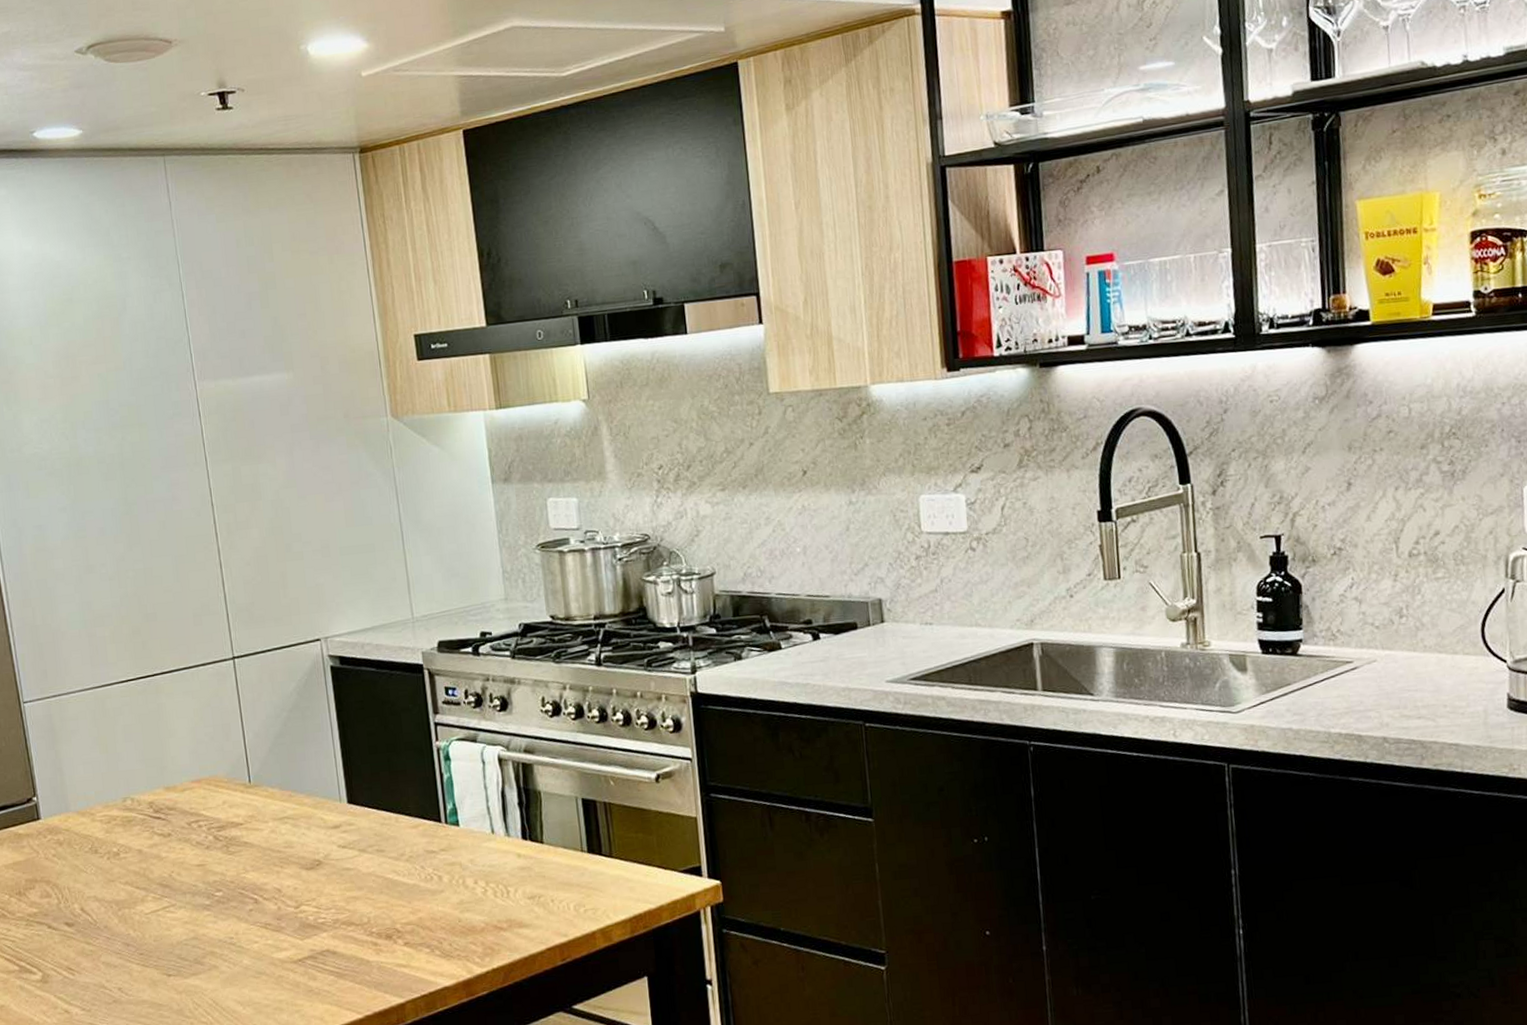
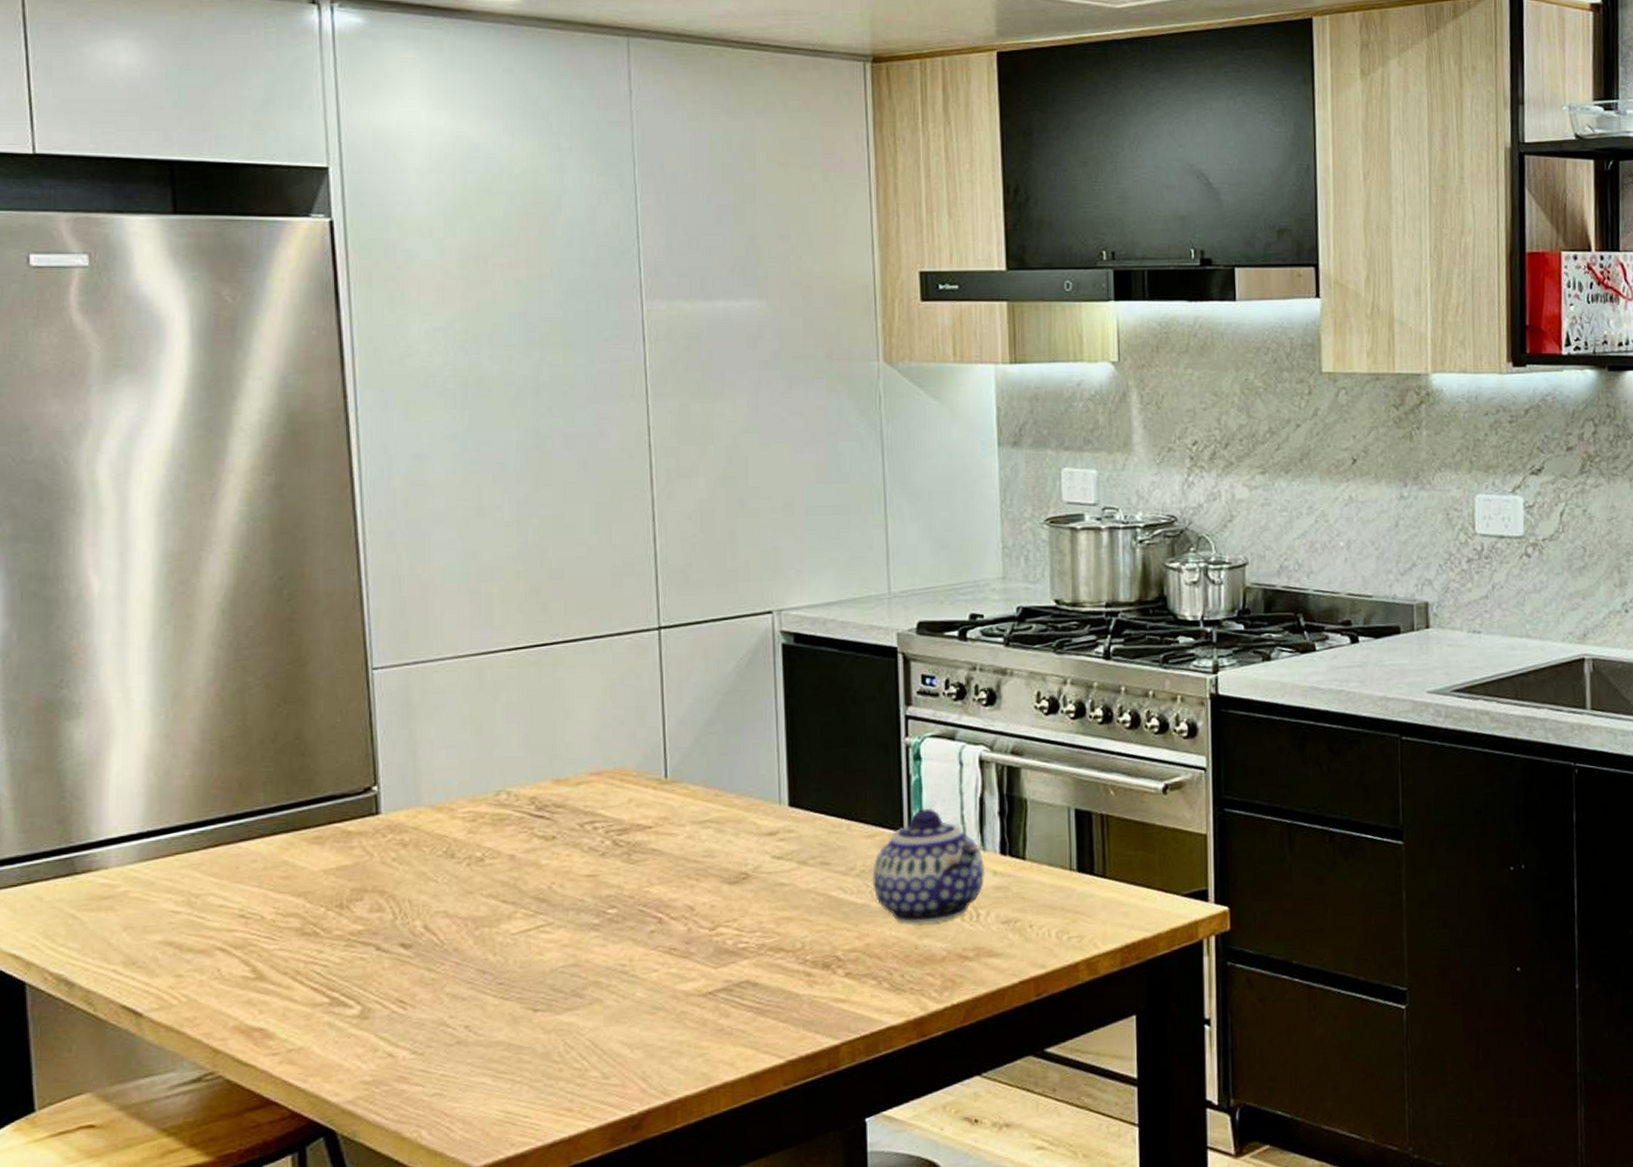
teapot: none [418,802,511,901] -> present [872,809,986,924]

